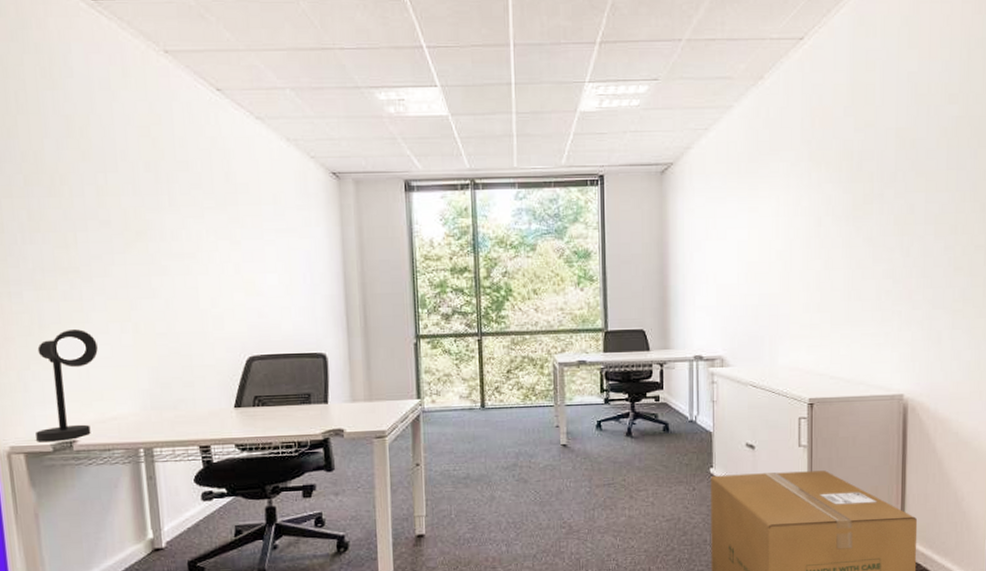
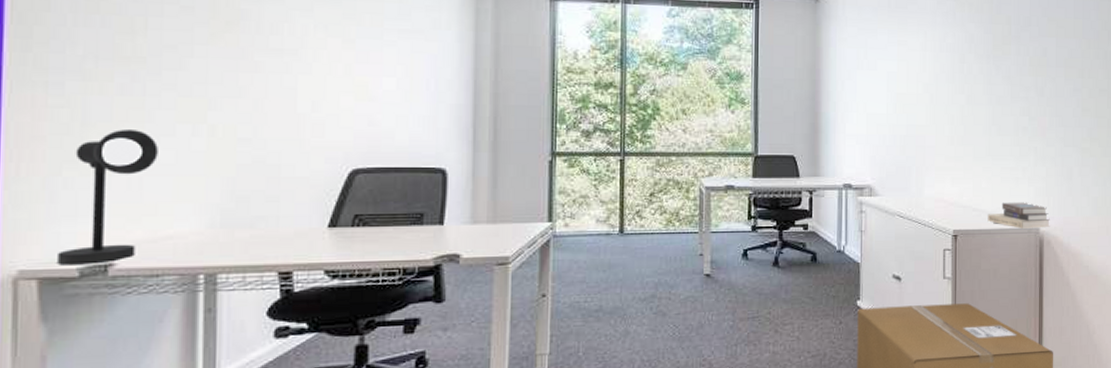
books: none [846,368,915,396] -> present [987,202,1050,229]

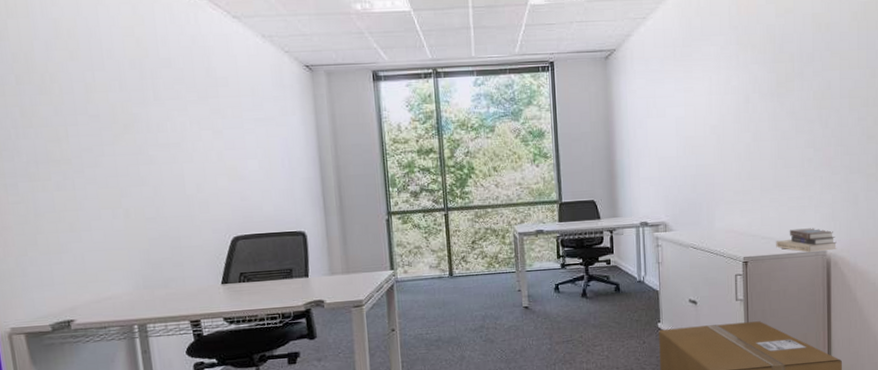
desk lamp: present [58,130,158,265] -> none [34,217,91,323]

